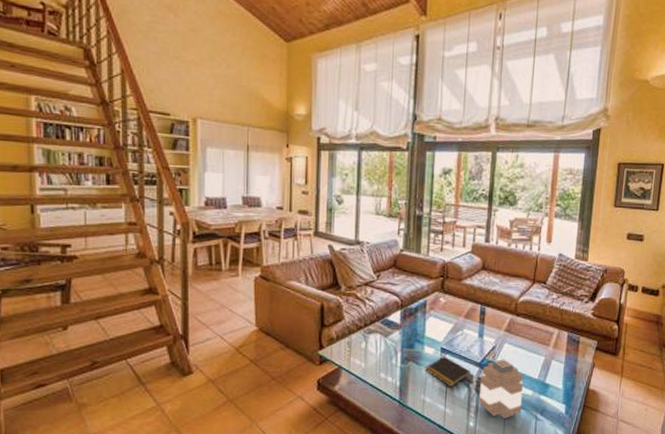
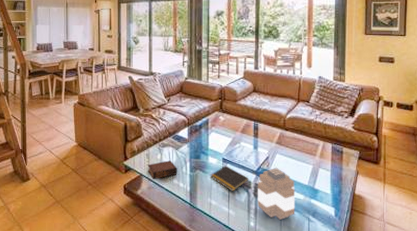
book: none [348,350,386,373] -> present [147,161,177,180]

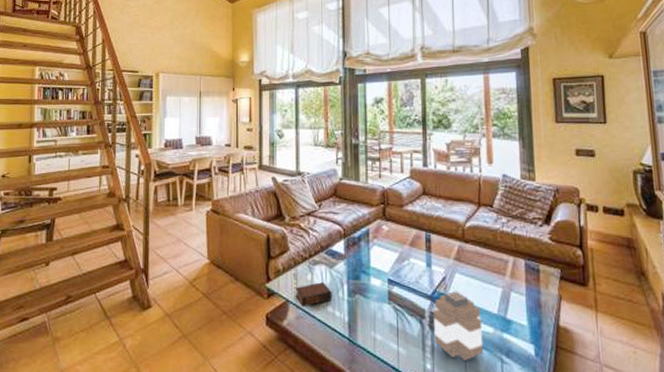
notepad: present [210,165,249,191] -> none [372,288,423,322]

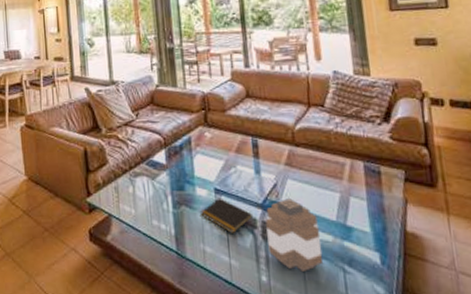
book: present [295,282,332,307] -> none [117,194,157,221]
notepad: none [372,288,423,322] -> present [199,198,254,233]

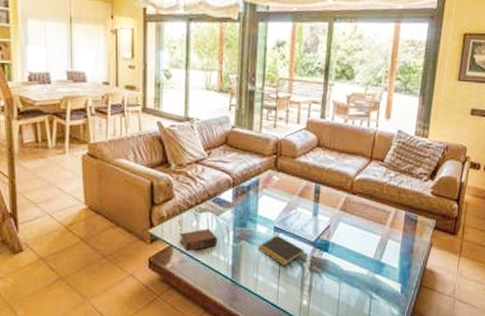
book: none [117,194,157,221] -> present [179,229,218,252]
jar: present [266,198,324,271] -> none [313,238,359,297]

